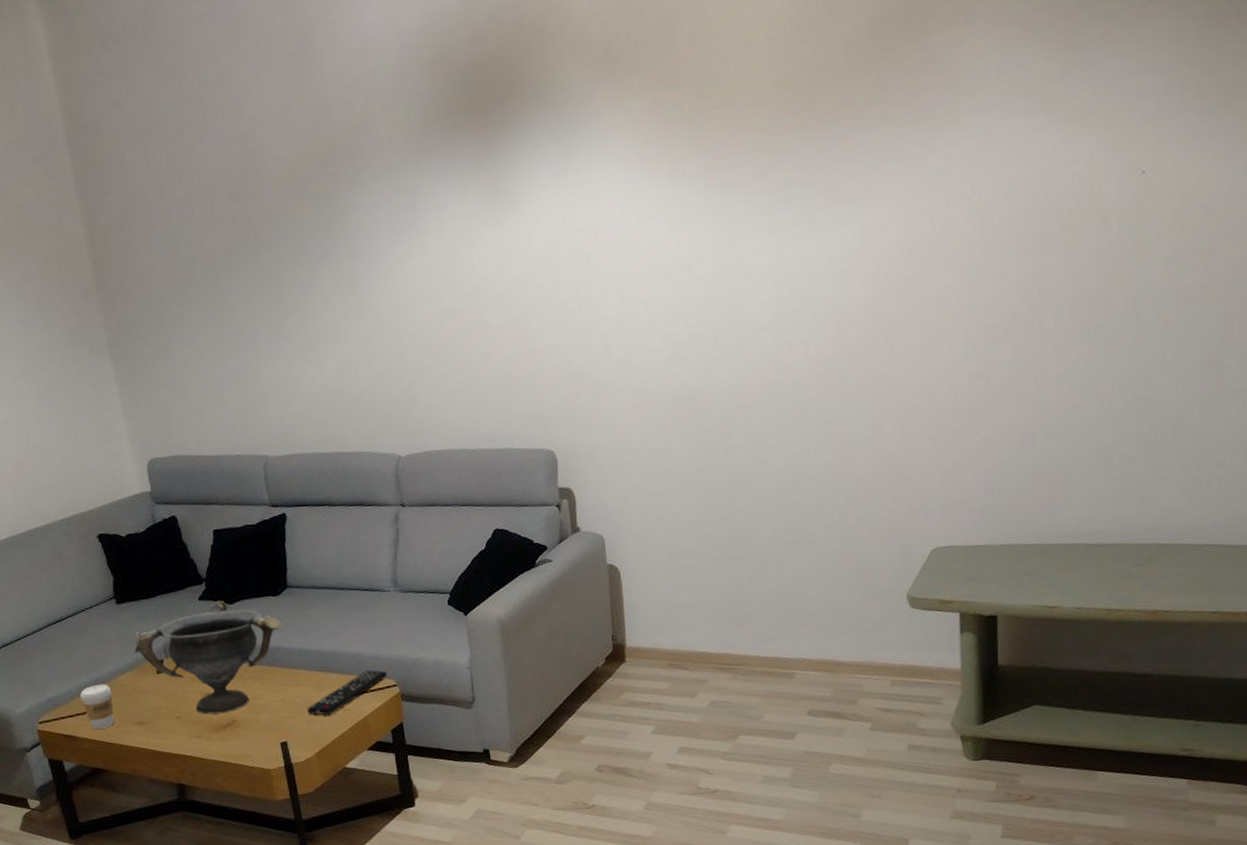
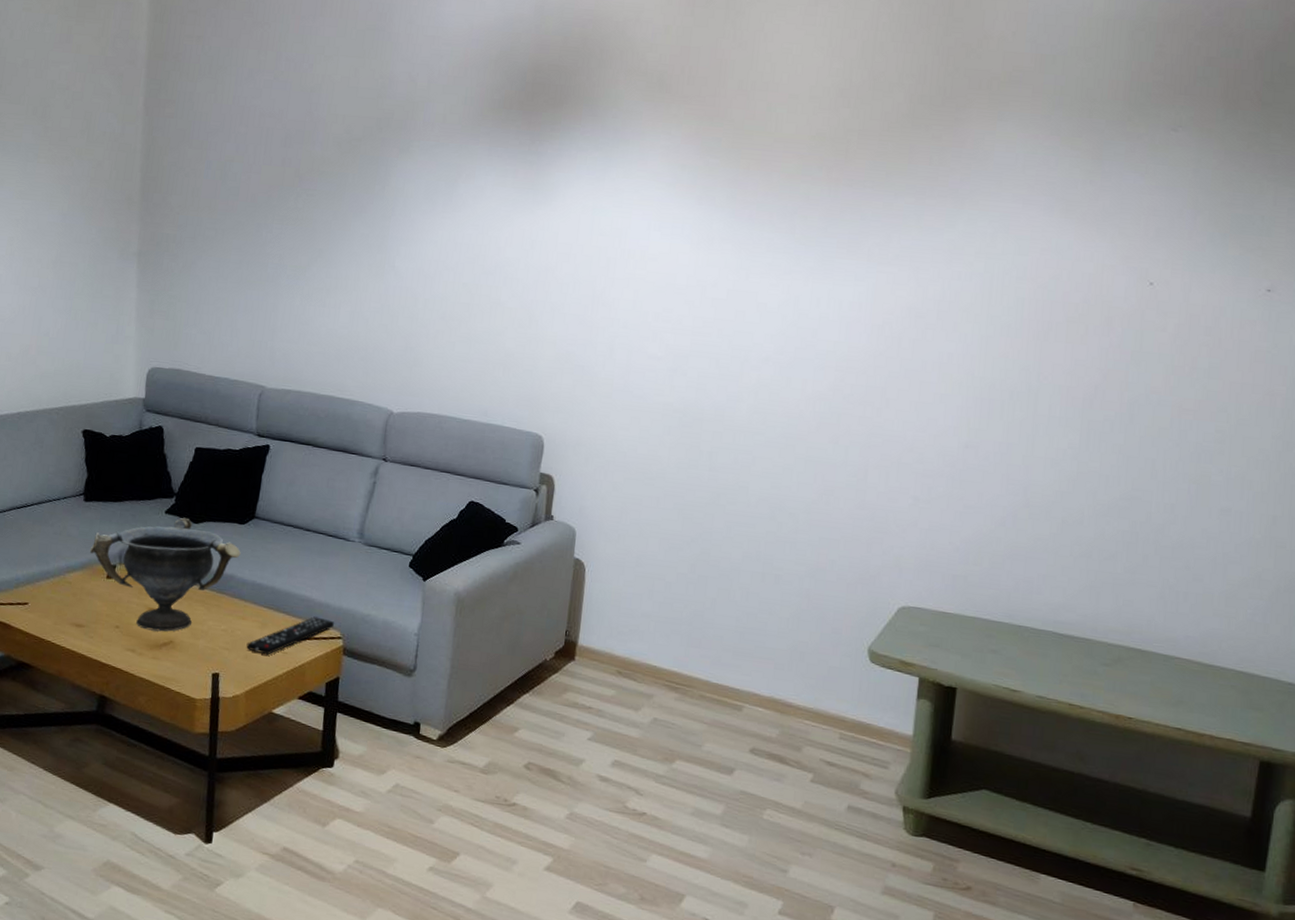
coffee cup: present [80,684,114,730] -> none [25,577,58,624]

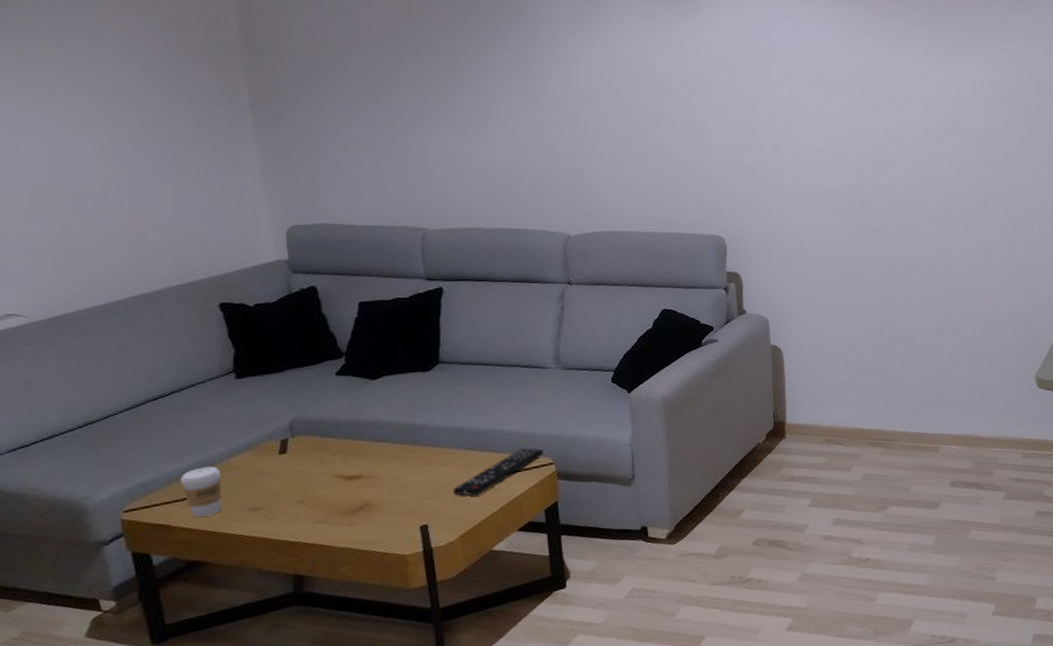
coffee cup: none [25,577,58,624] -> present [181,466,222,518]
decorative bowl: present [89,517,241,632] -> none [252,375,430,498]

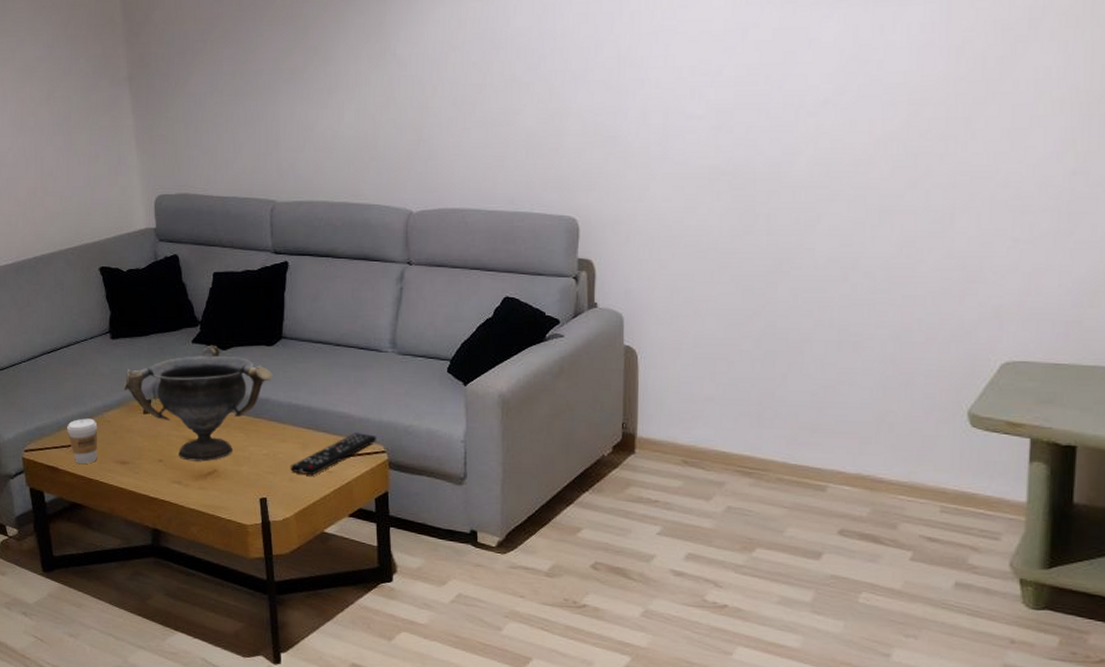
decorative bowl: none [252,375,430,498] -> present [123,345,273,462]

